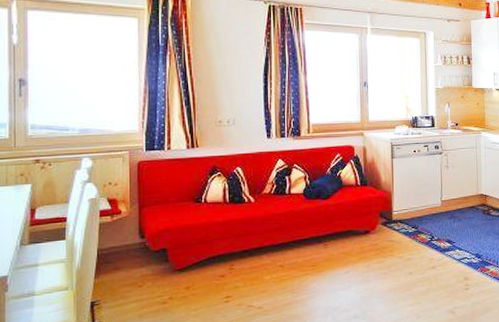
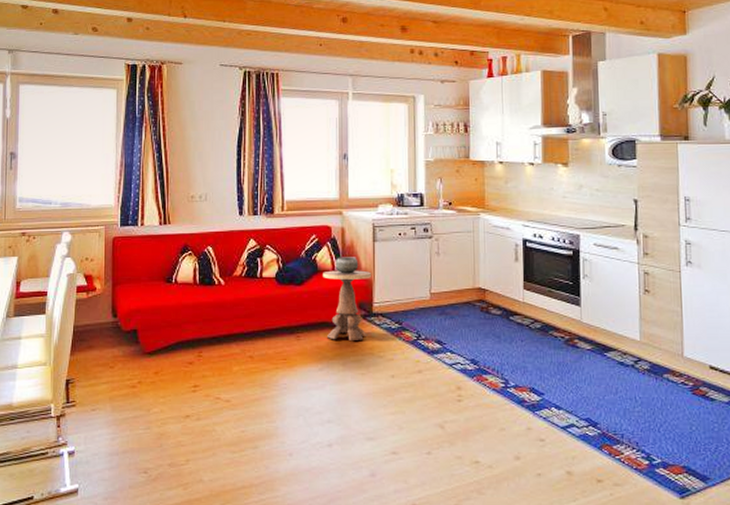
side table: none [347,172,391,246] -> present [323,257,372,340]

